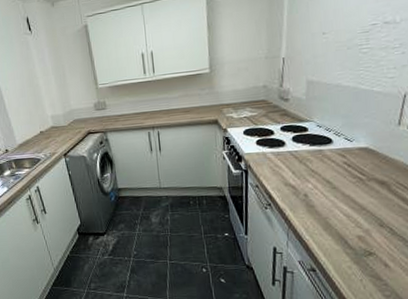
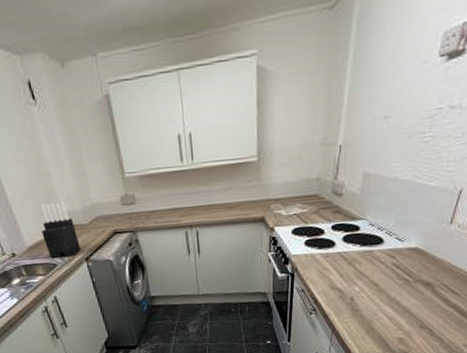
knife block: none [30,107,60,154] -> present [41,201,81,259]

